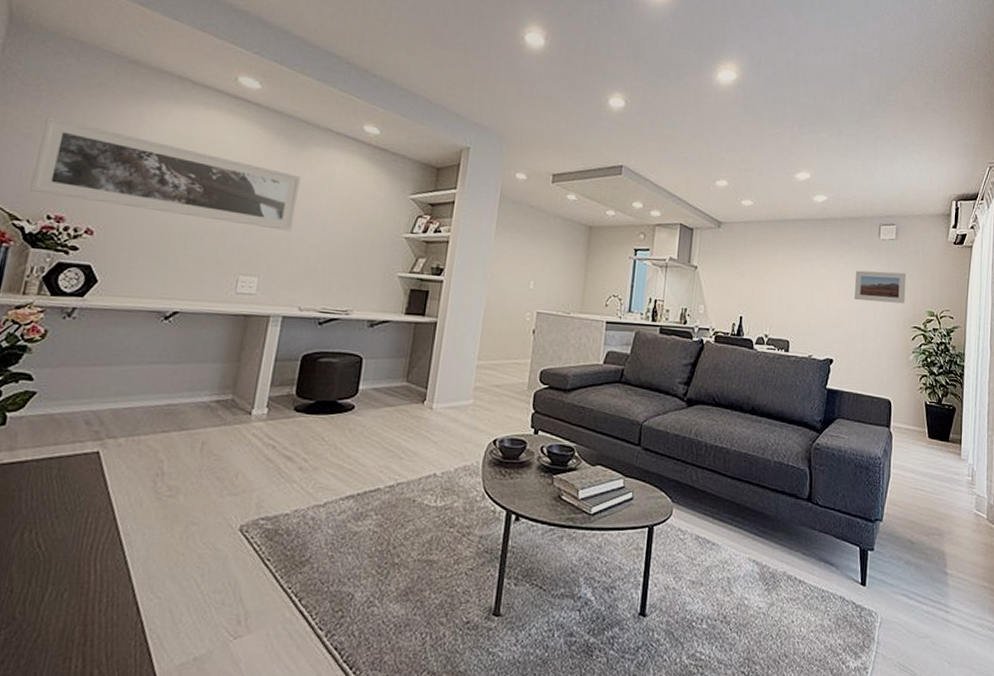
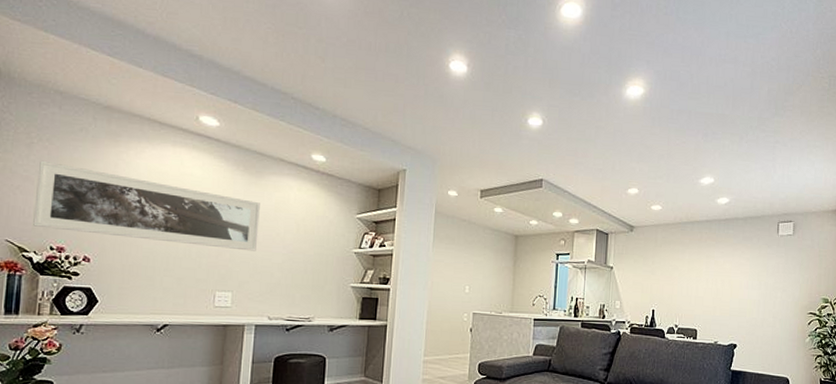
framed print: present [854,270,907,304] -> none [755,264,803,293]

